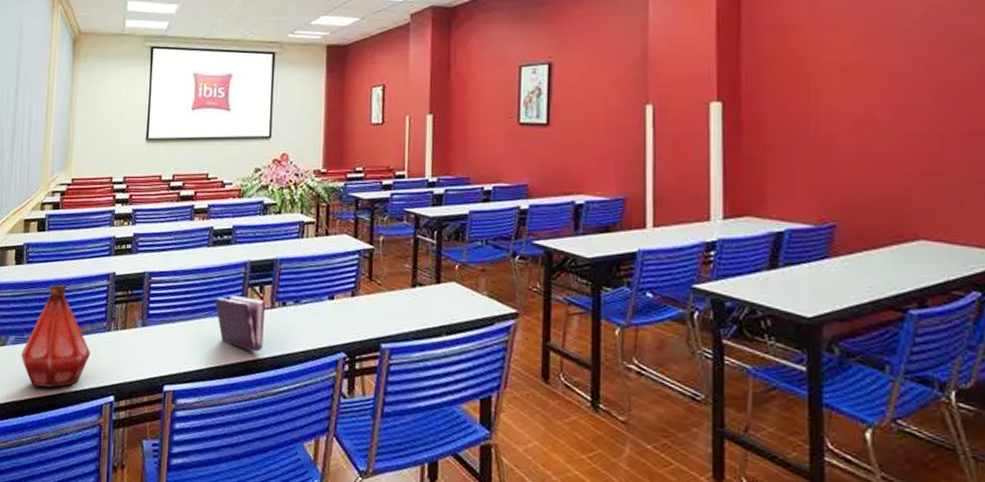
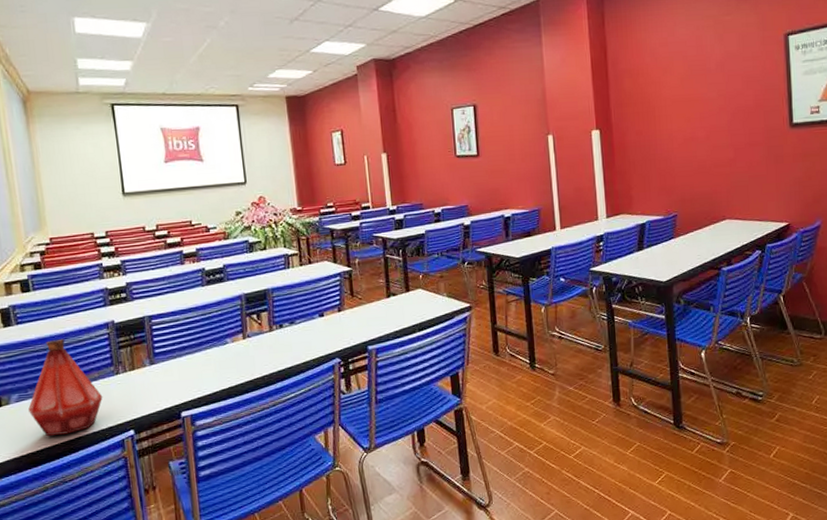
book: present [214,296,265,352] -> none [216,325,268,370]

